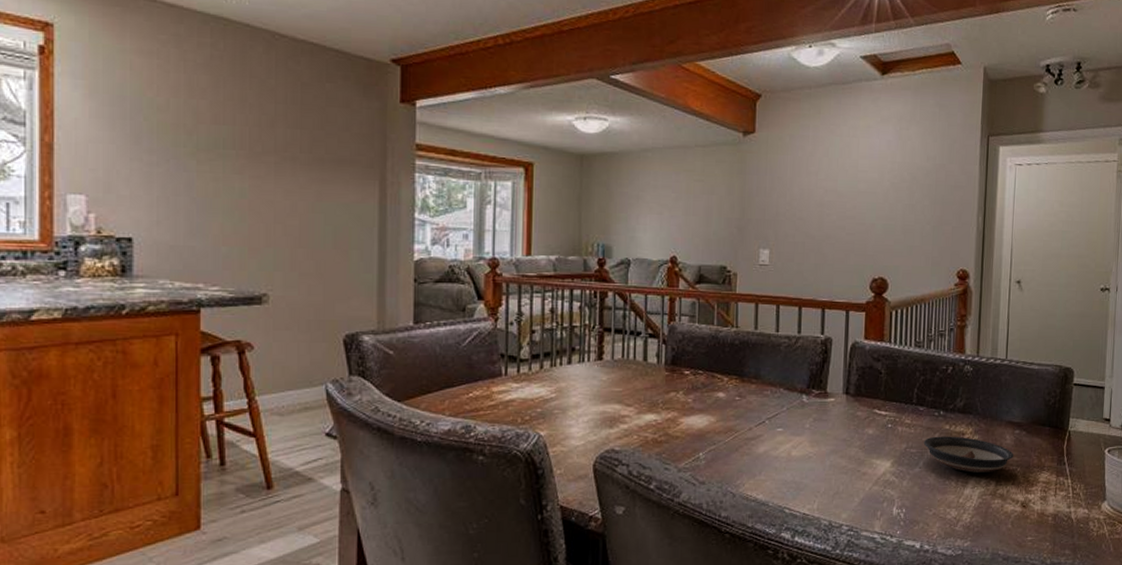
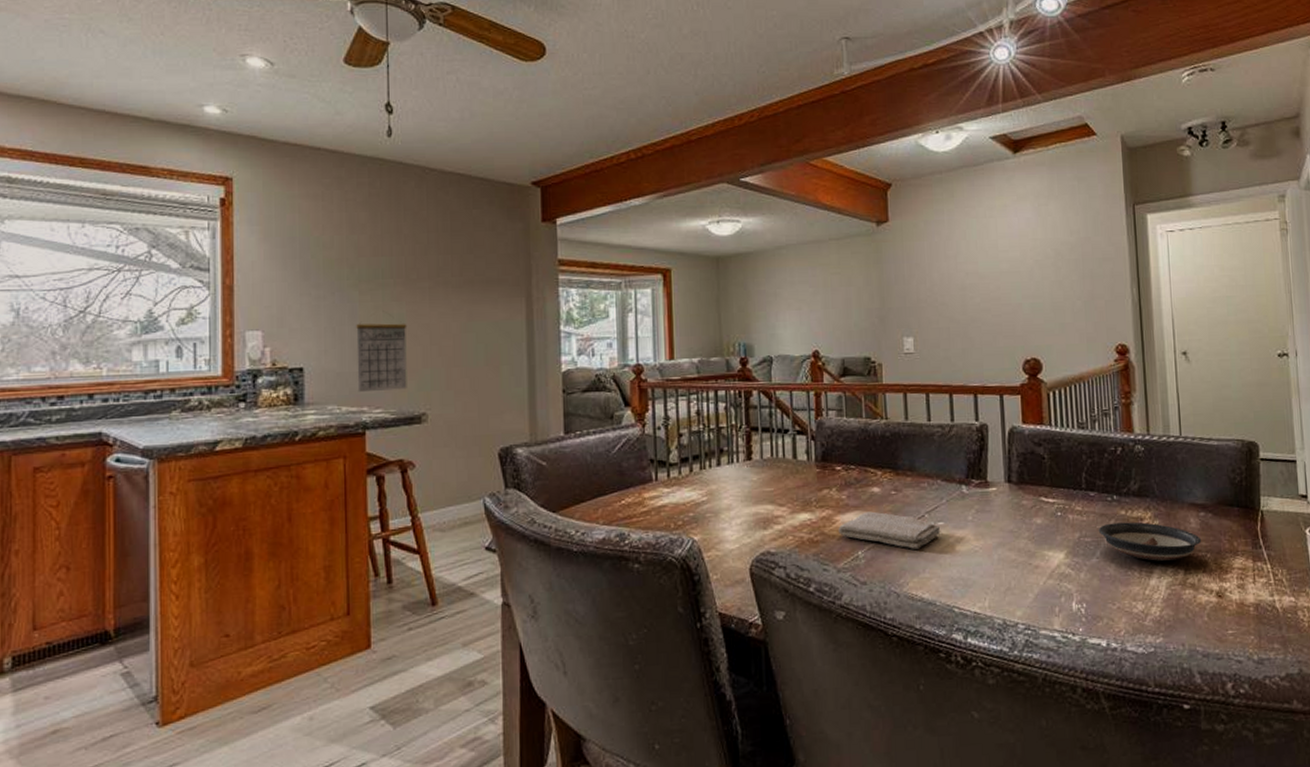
calendar: none [193,194,250,268] -> present [356,323,407,393]
washcloth: none [682,415,779,453] -> present [838,511,941,549]

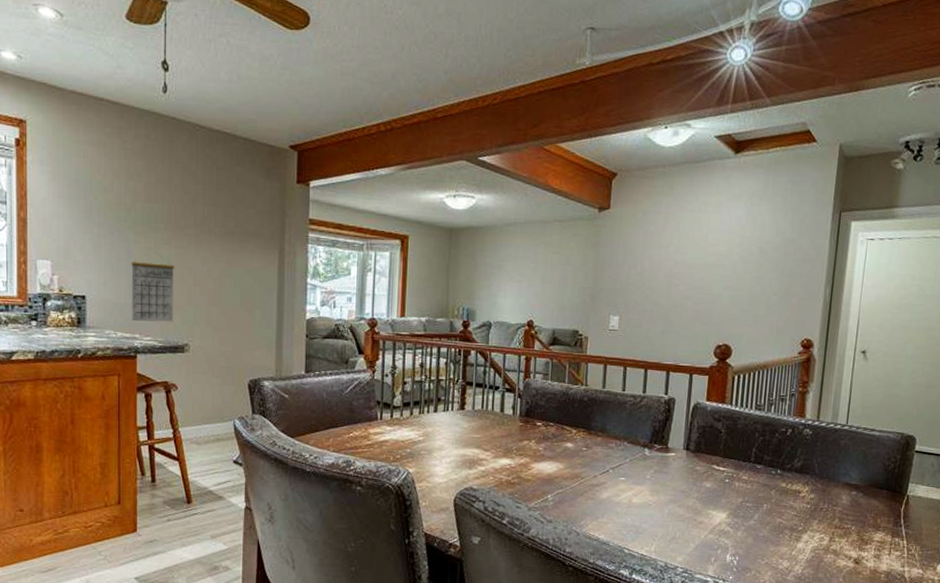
washcloth: present [838,511,941,549] -> none [533,462,622,498]
saucer: present [1098,522,1202,561] -> none [759,493,850,529]

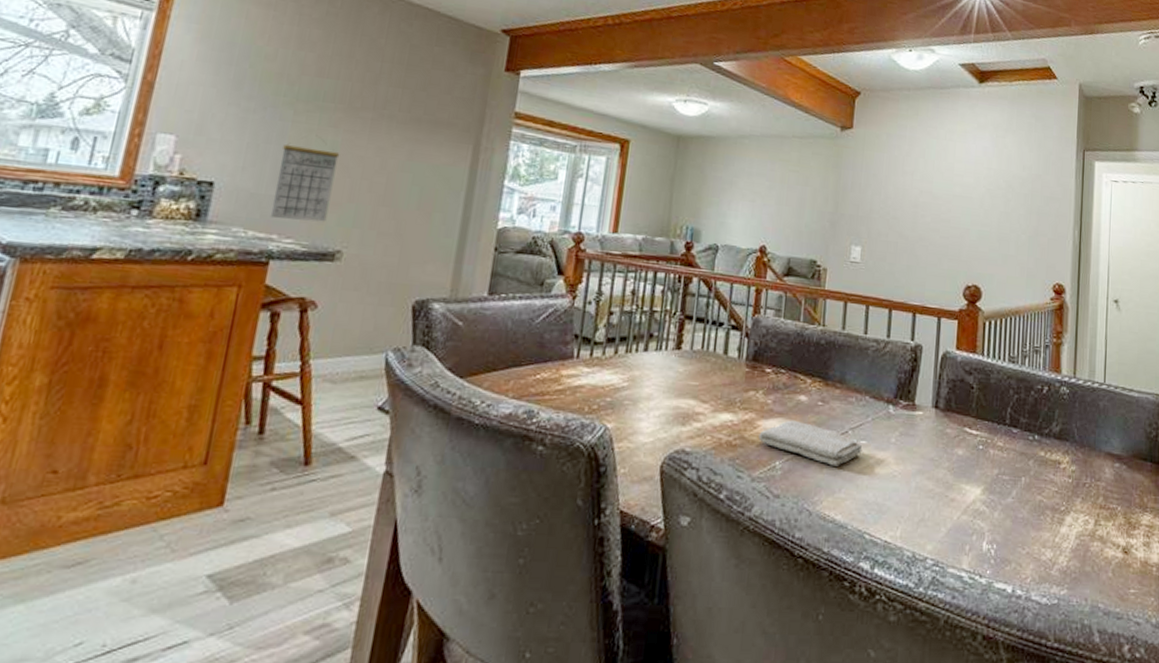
washcloth: none [533,462,622,498] -> present [758,420,863,466]

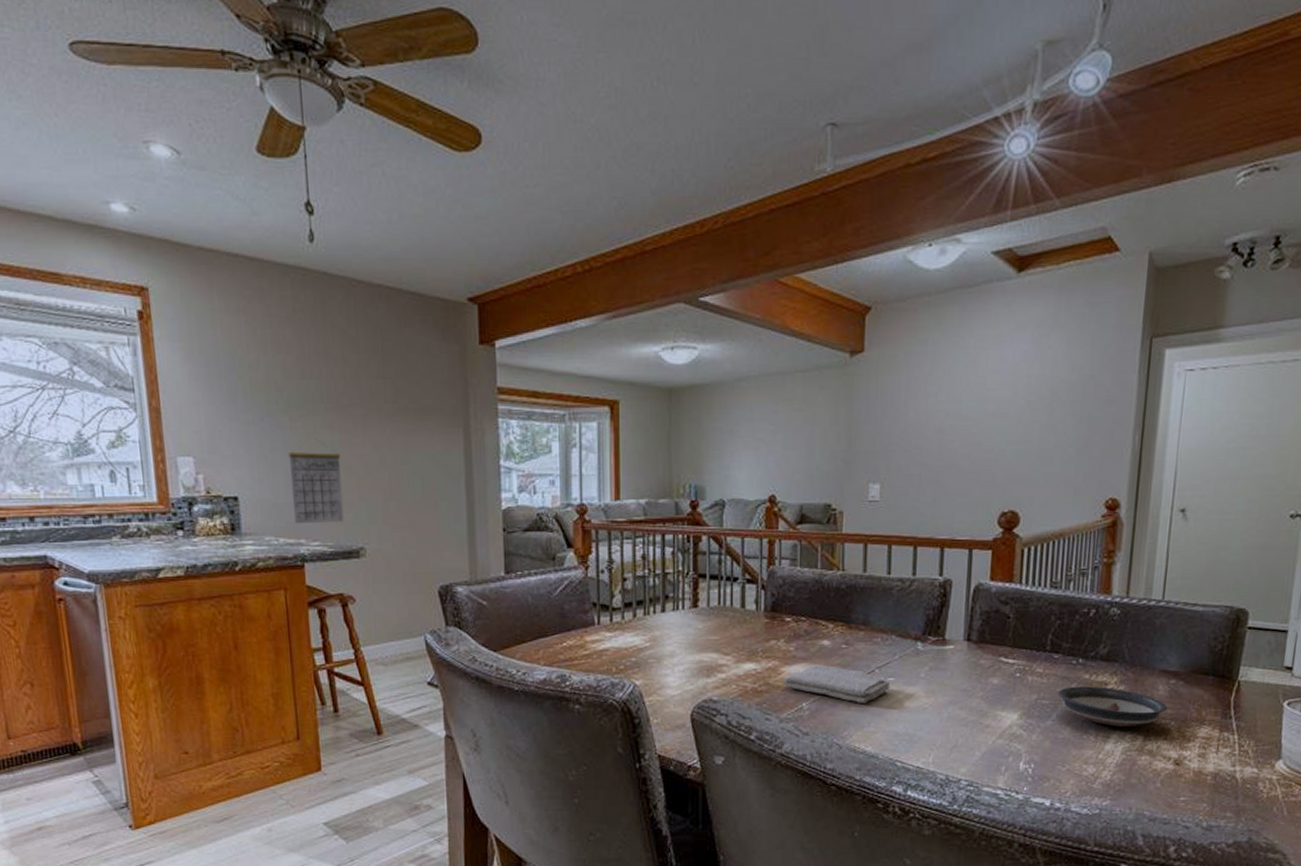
saucer: none [1016,463,1114,509] -> present [1057,686,1168,726]

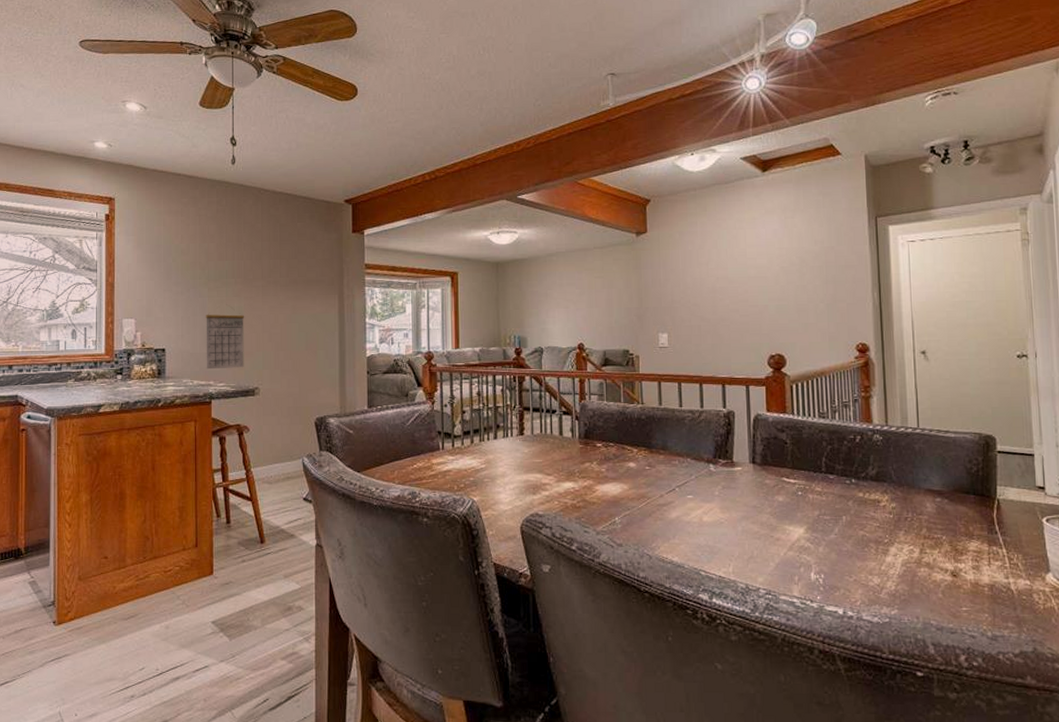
washcloth: present [783,664,891,703] -> none [598,483,690,518]
saucer: present [1057,686,1168,726] -> none [837,503,938,540]

